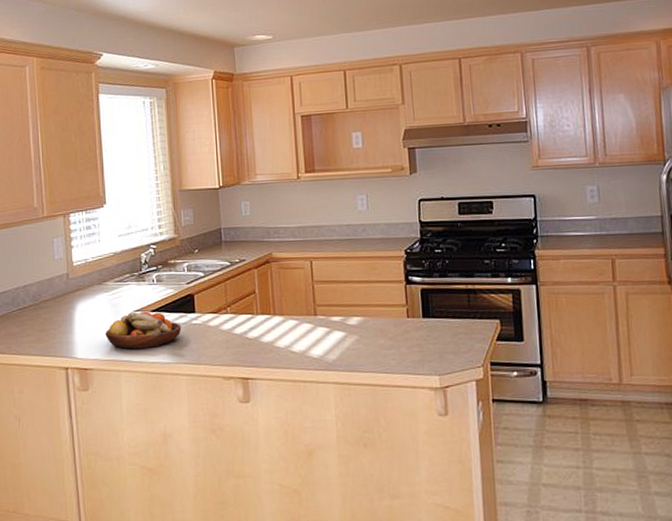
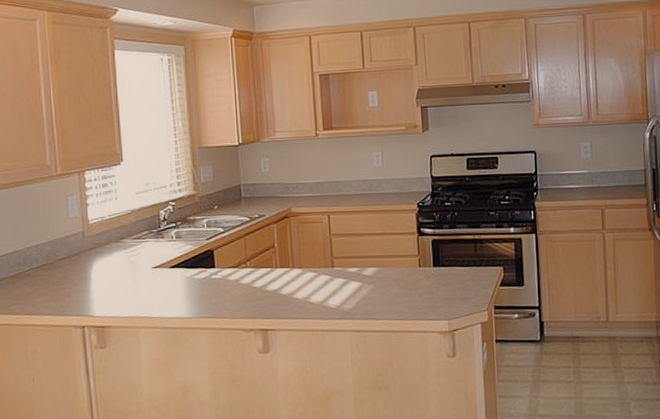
fruit bowl: present [105,311,182,350] -> none [123,267,201,306]

